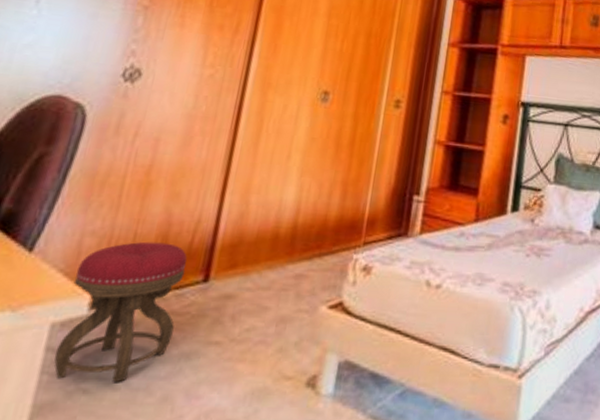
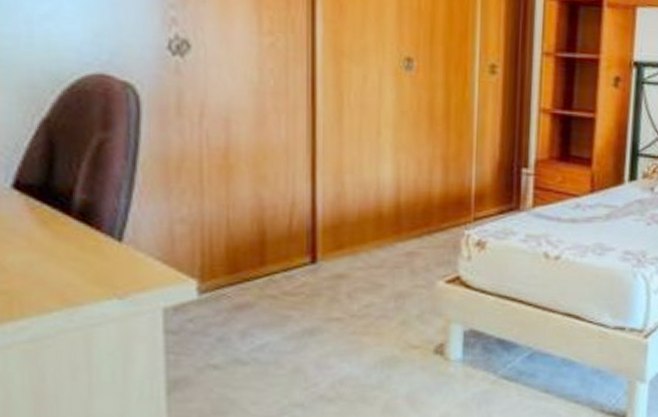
stool: present [54,241,187,383] -> none [175,226,290,359]

